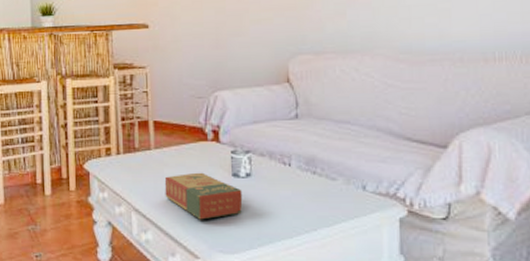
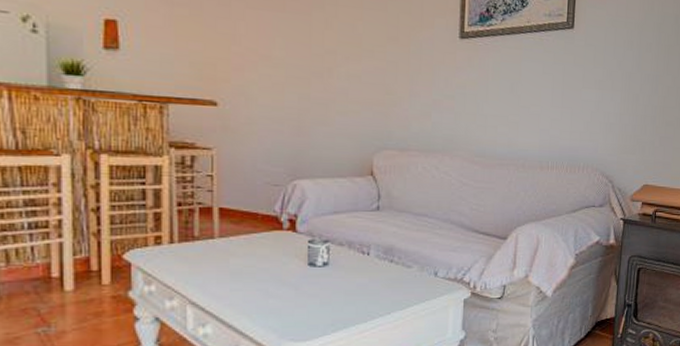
book: present [164,172,243,220] -> none [229,262,318,310]

